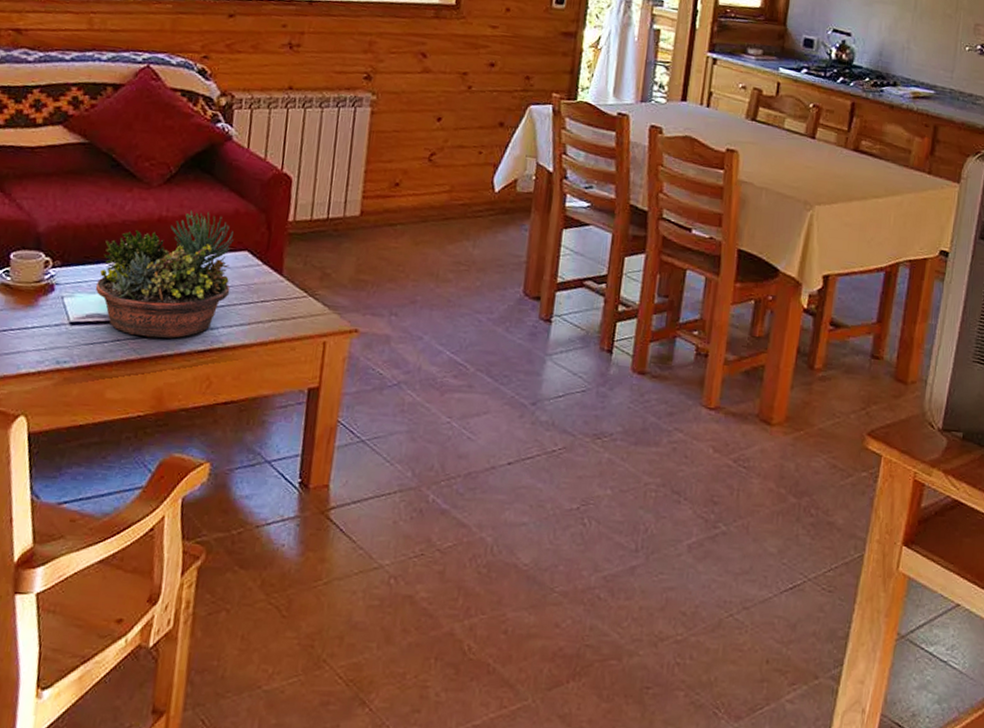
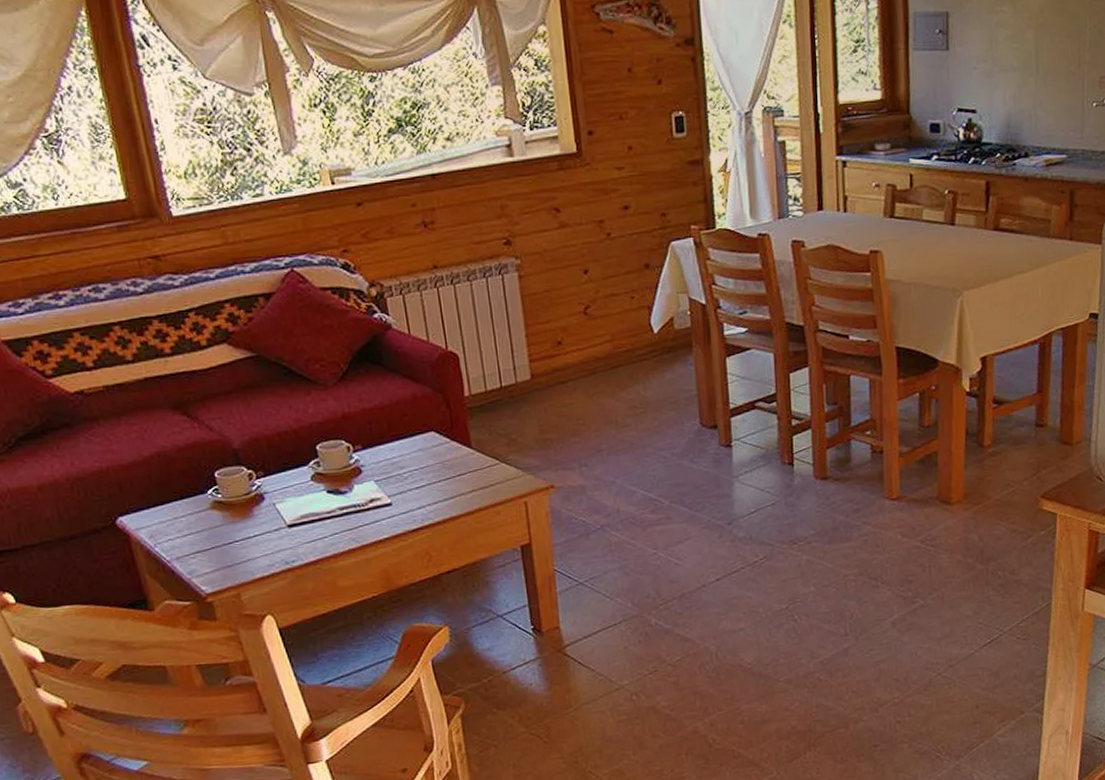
succulent planter: present [95,210,234,339] -> none [299,401,427,527]

